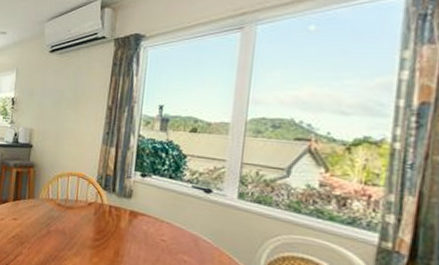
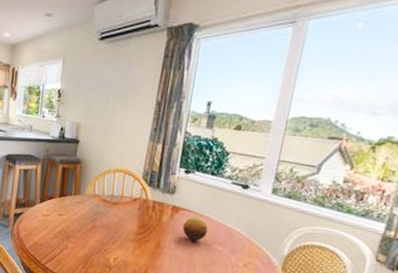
fruit: none [142,222,171,249] -> present [182,216,208,241]

